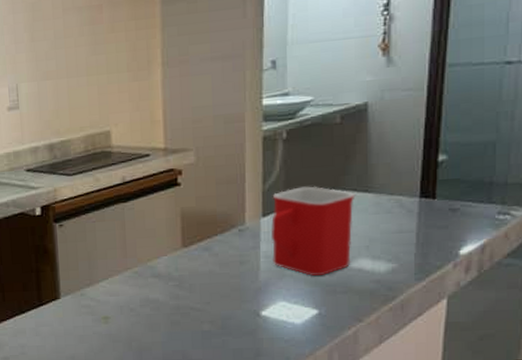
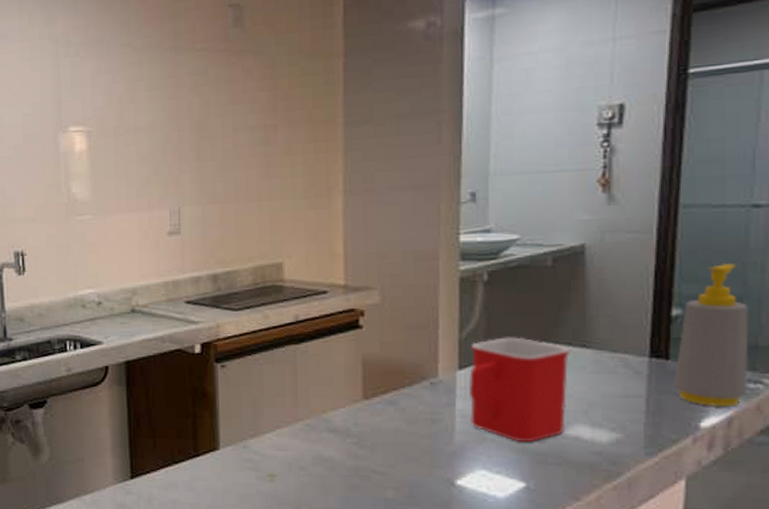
soap bottle: none [438,113,500,237] -> present [673,263,749,408]

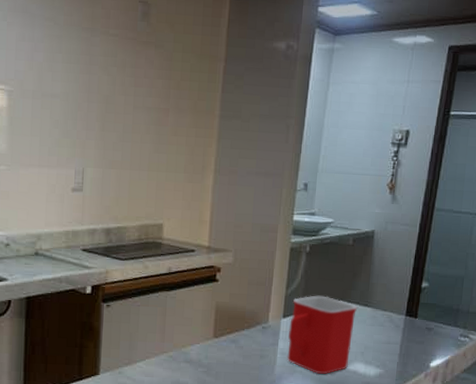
soap bottle: present [673,263,749,408] -> none [417,253,467,353]

